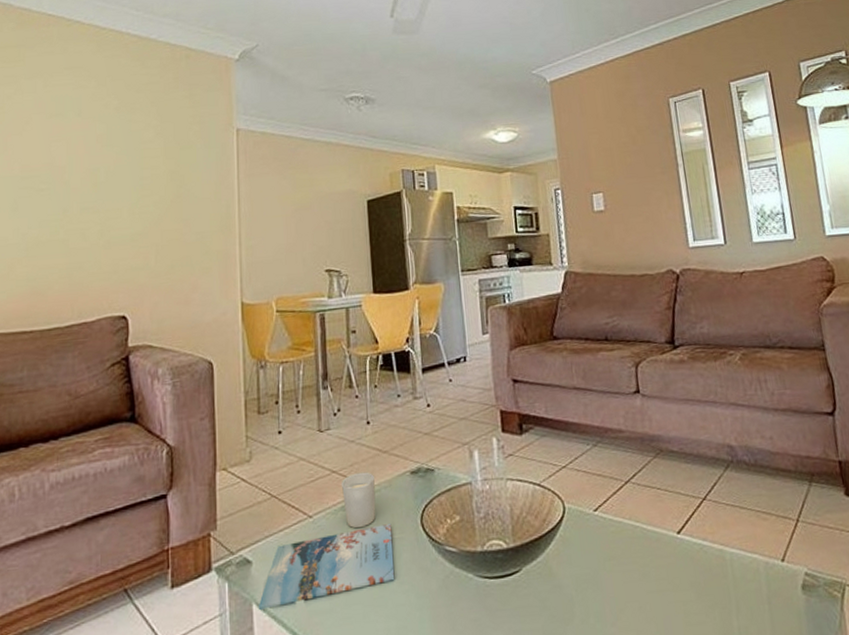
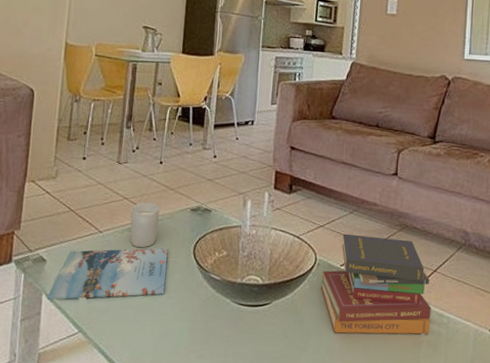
books: none [574,467,713,594] -> present [321,233,431,335]

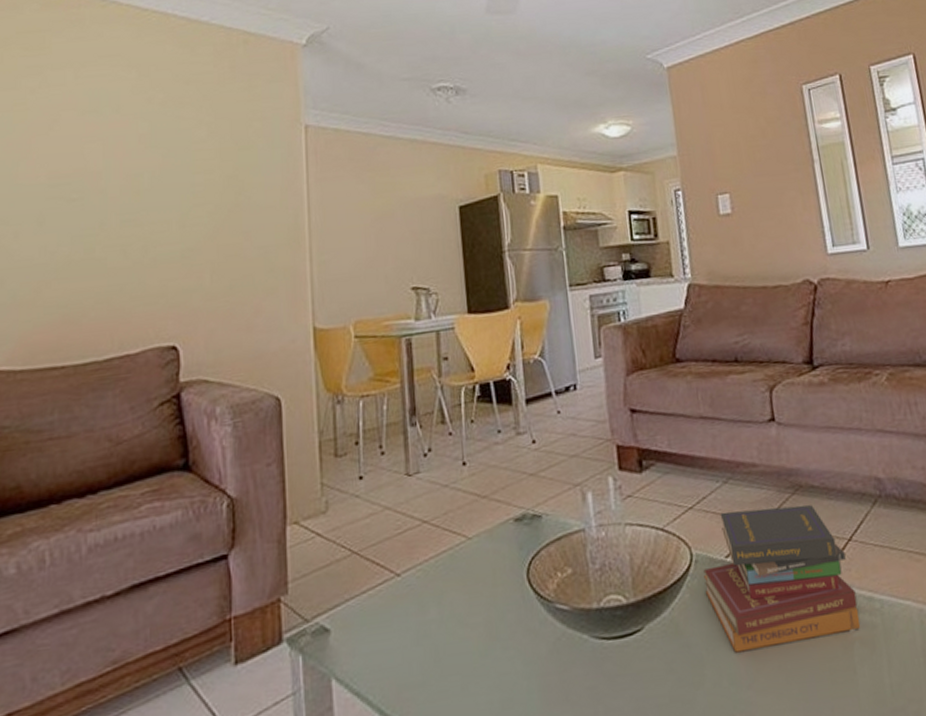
magazine: present [47,248,168,300] -> none [339,580,498,686]
candle holder: present [130,202,160,248] -> none [433,520,475,587]

